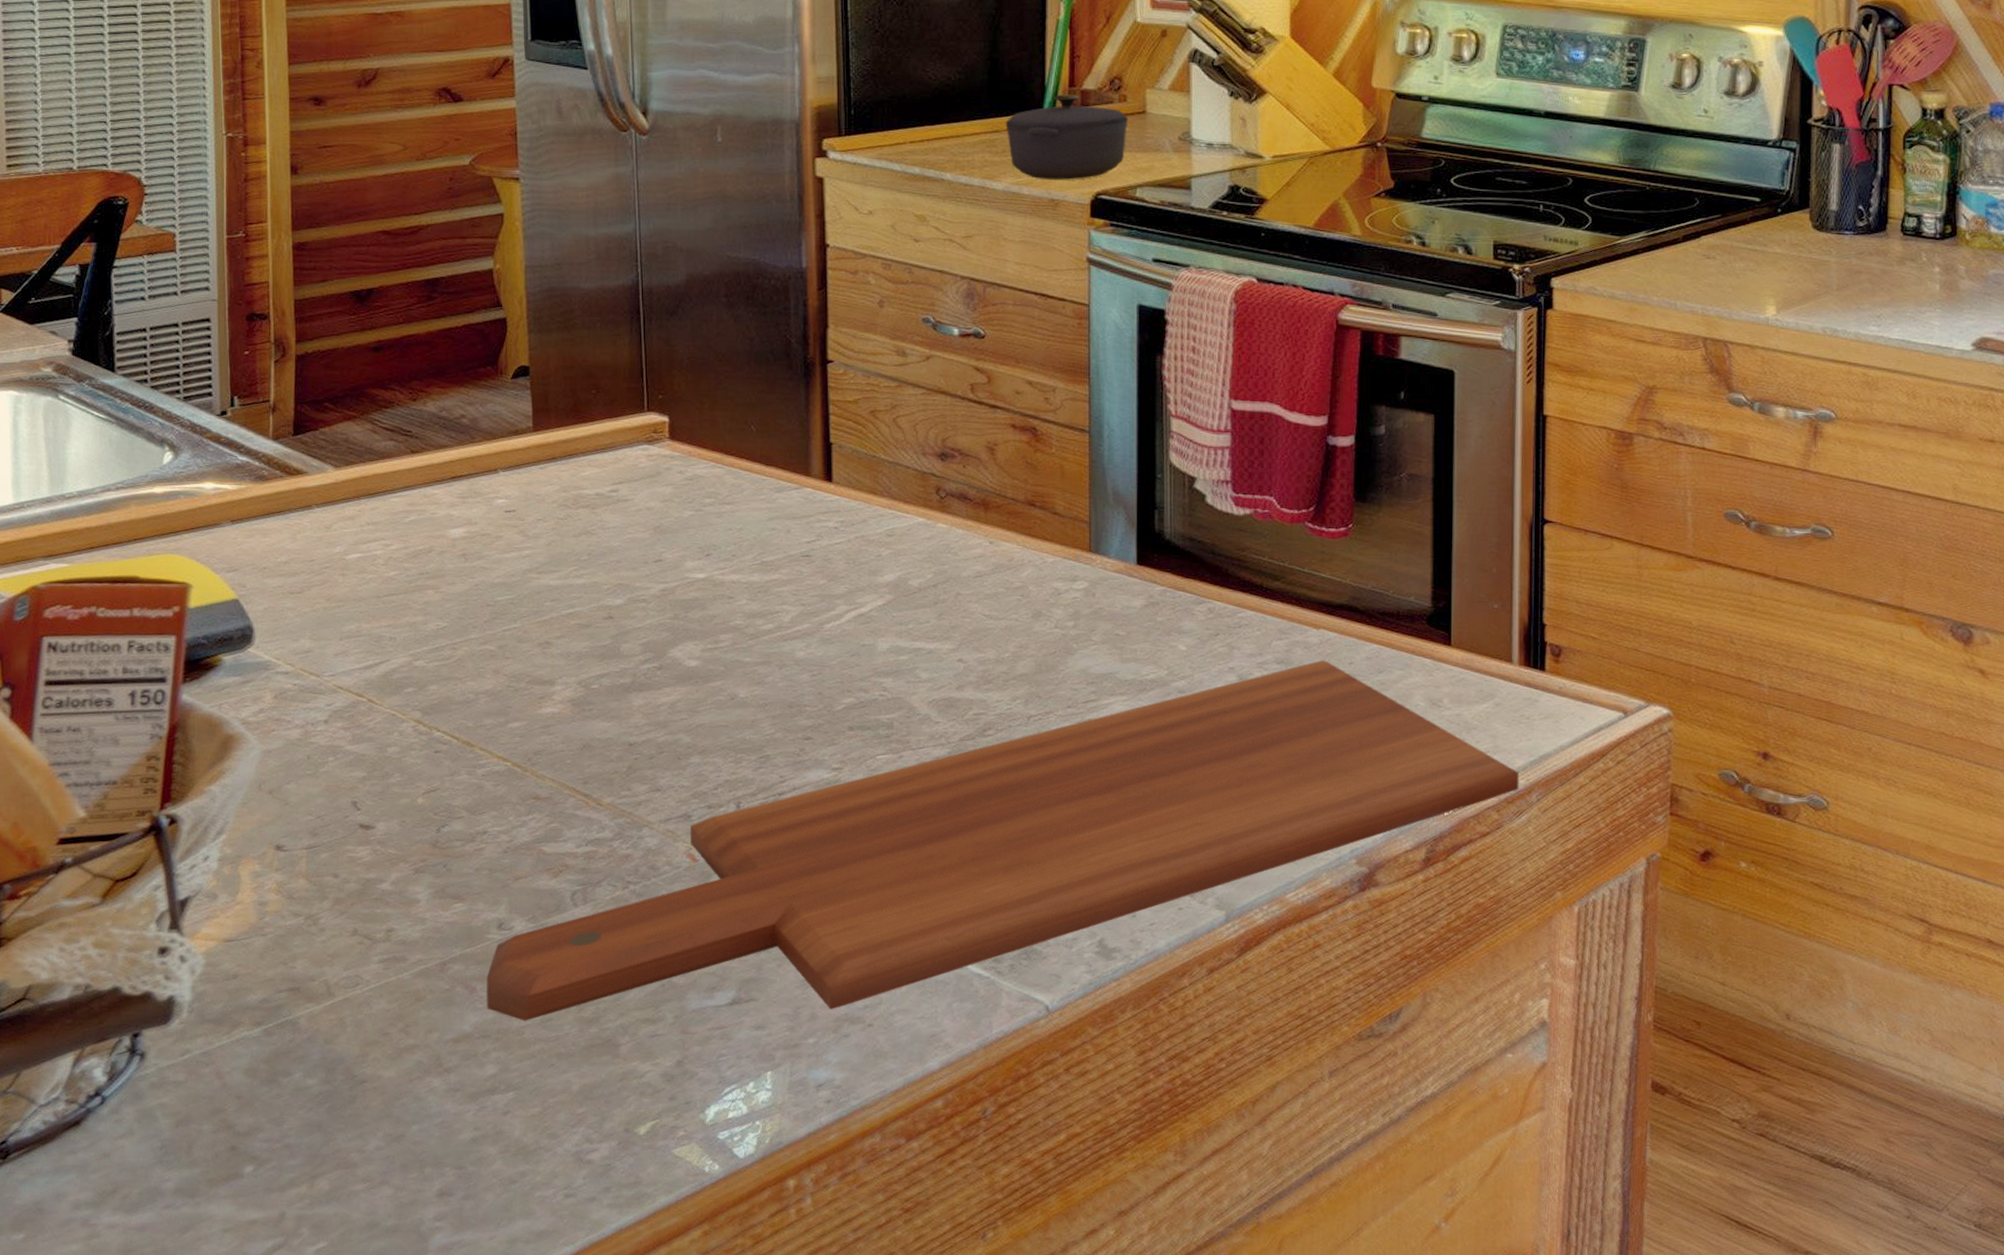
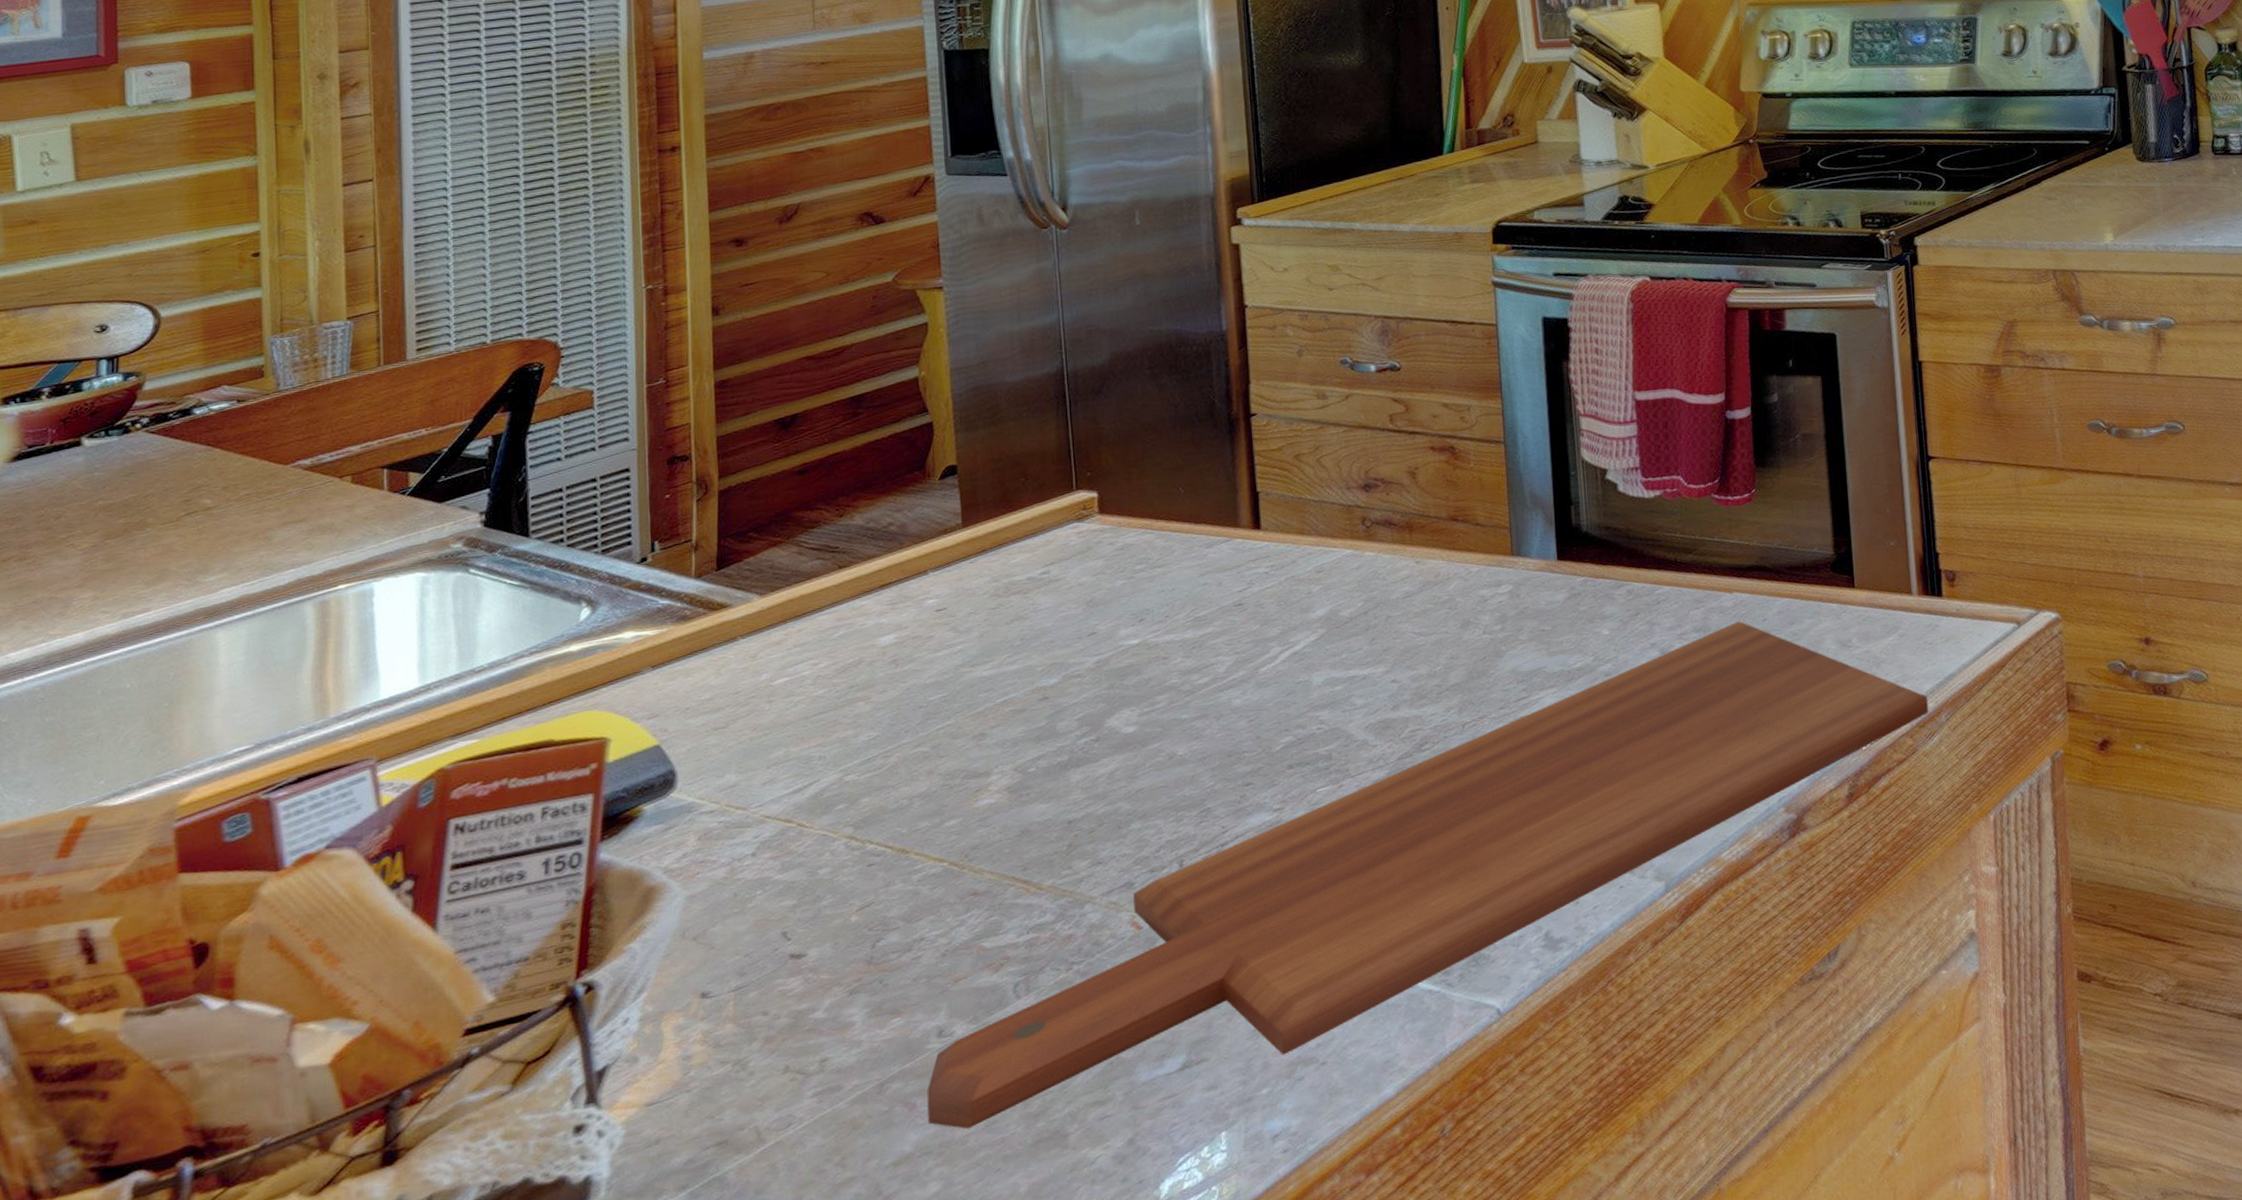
cooking pot: present [1005,94,1129,180] -> none [1408,135,1523,216]

